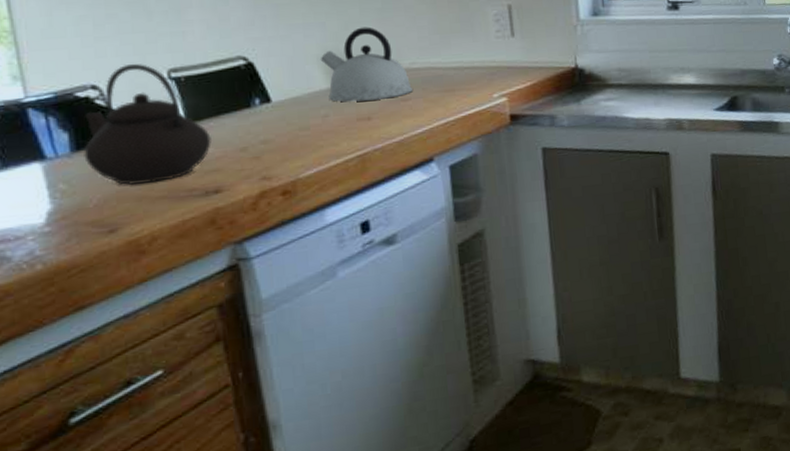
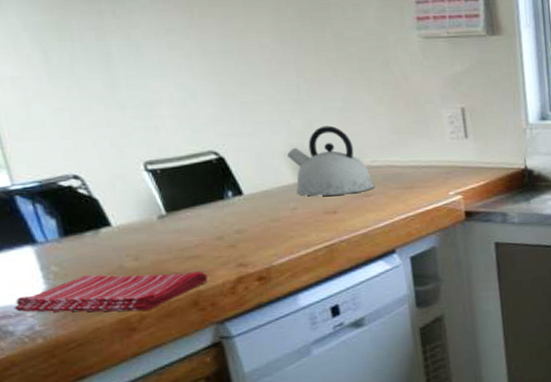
dish towel: none [14,186,227,236] -> present [13,272,208,313]
teapot: present [84,63,212,186] -> none [69,155,190,269]

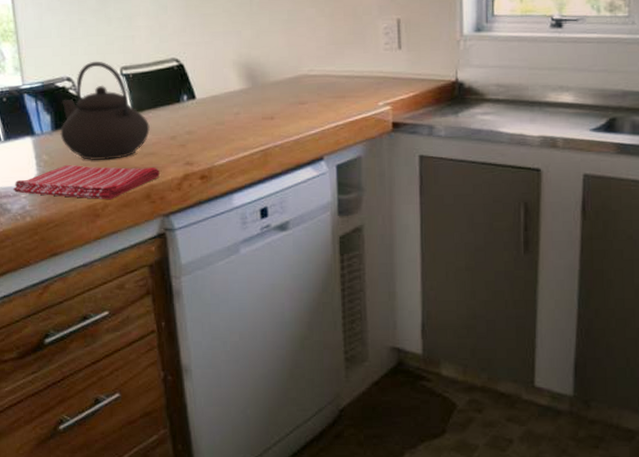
teapot: none [69,155,190,269] -> present [60,61,150,161]
kettle: present [286,125,375,197] -> none [235,36,310,103]

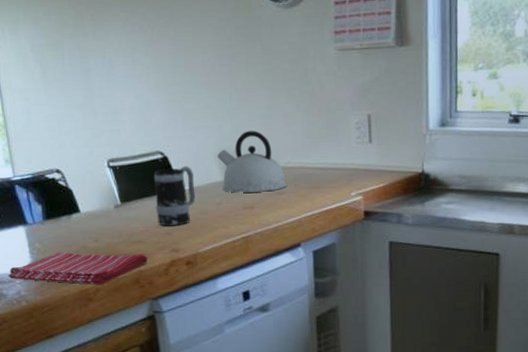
teapot: present [60,61,150,161] -> none [51,153,137,249]
mug: none [168,74,212,138] -> present [153,166,196,226]
kettle: none [235,36,310,103] -> present [216,130,288,193]

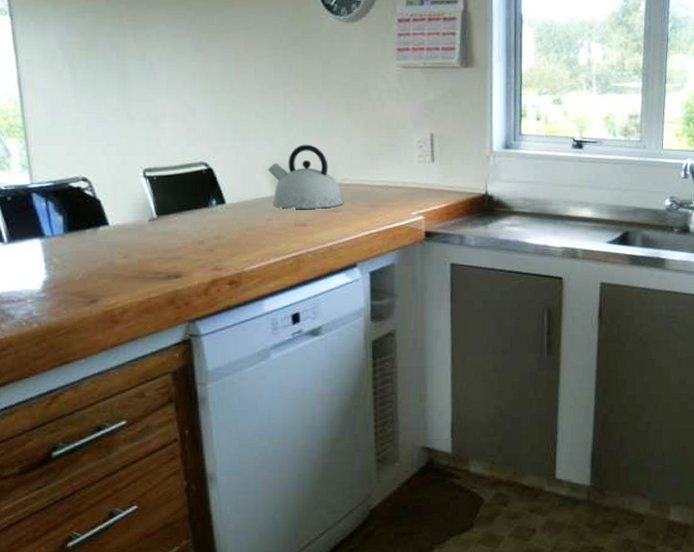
dish towel: present [8,252,148,285] -> none [17,268,185,306]
mug: present [153,166,196,226] -> none [196,179,242,242]

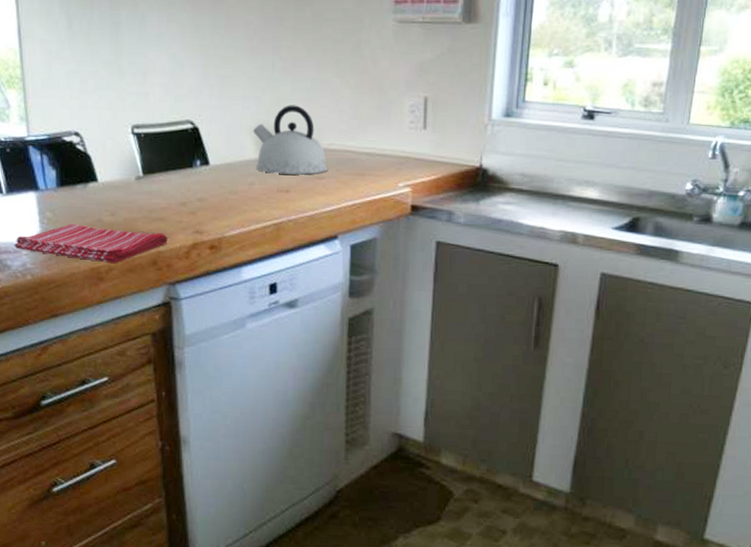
dish towel: none [17,268,185,306] -> present [14,223,168,264]

